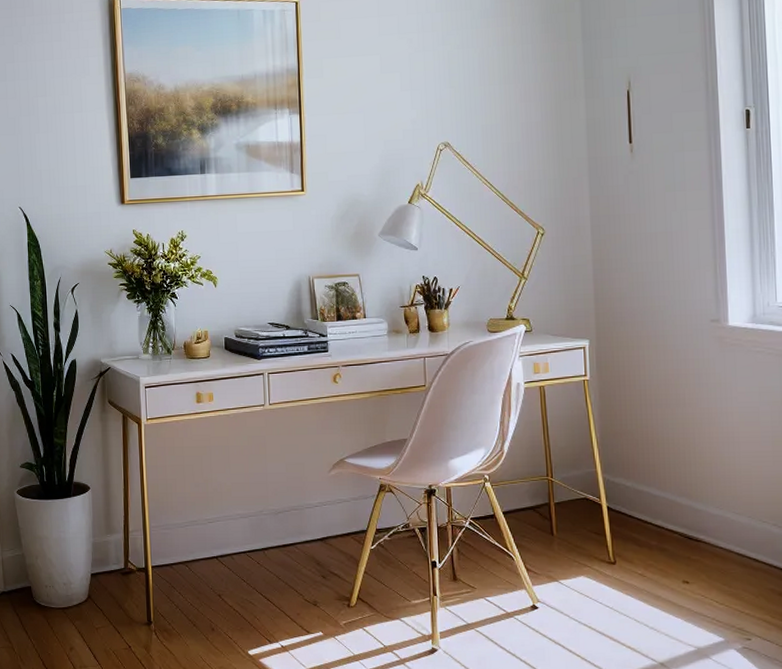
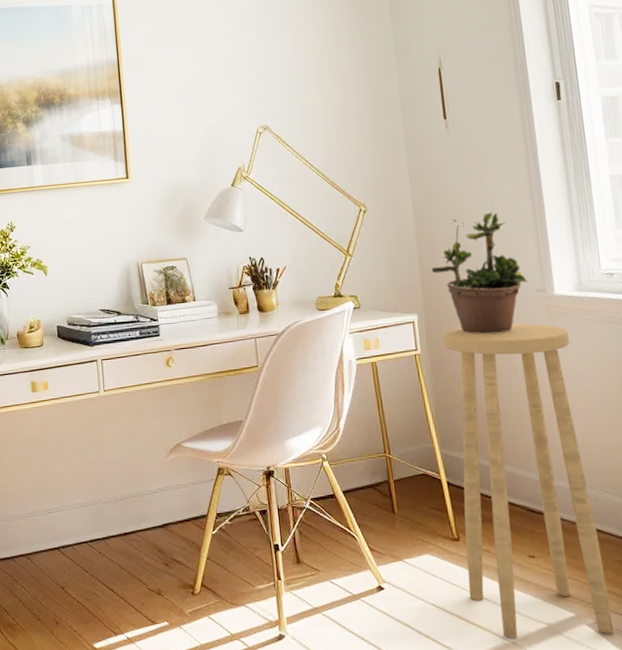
potted plant: none [606,231,702,362] -> present [431,203,528,334]
stool: none [612,352,761,660] -> present [442,323,613,639]

